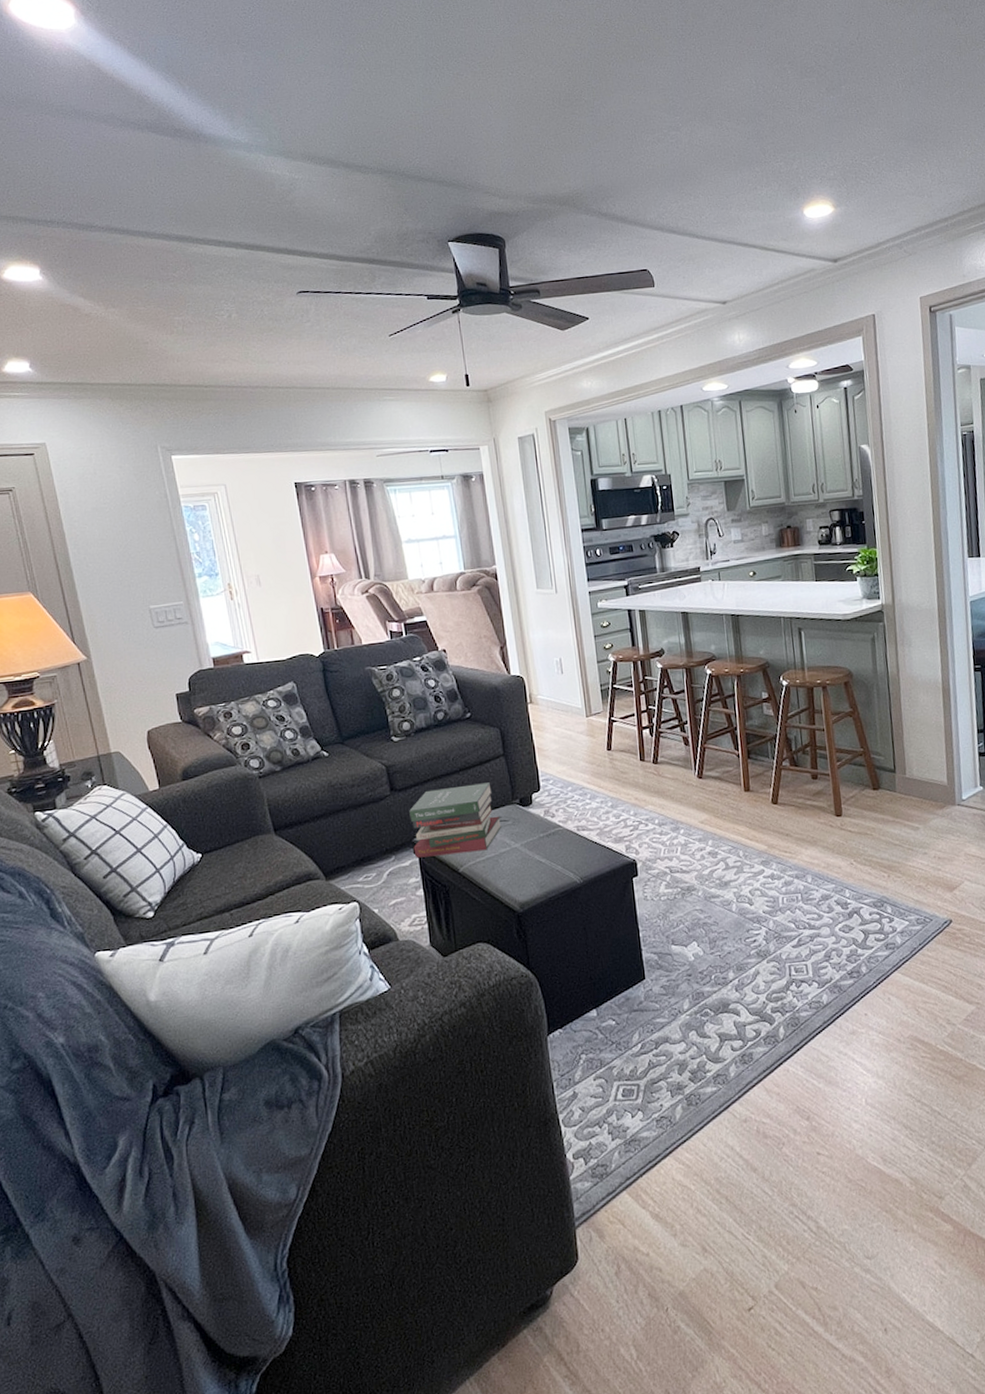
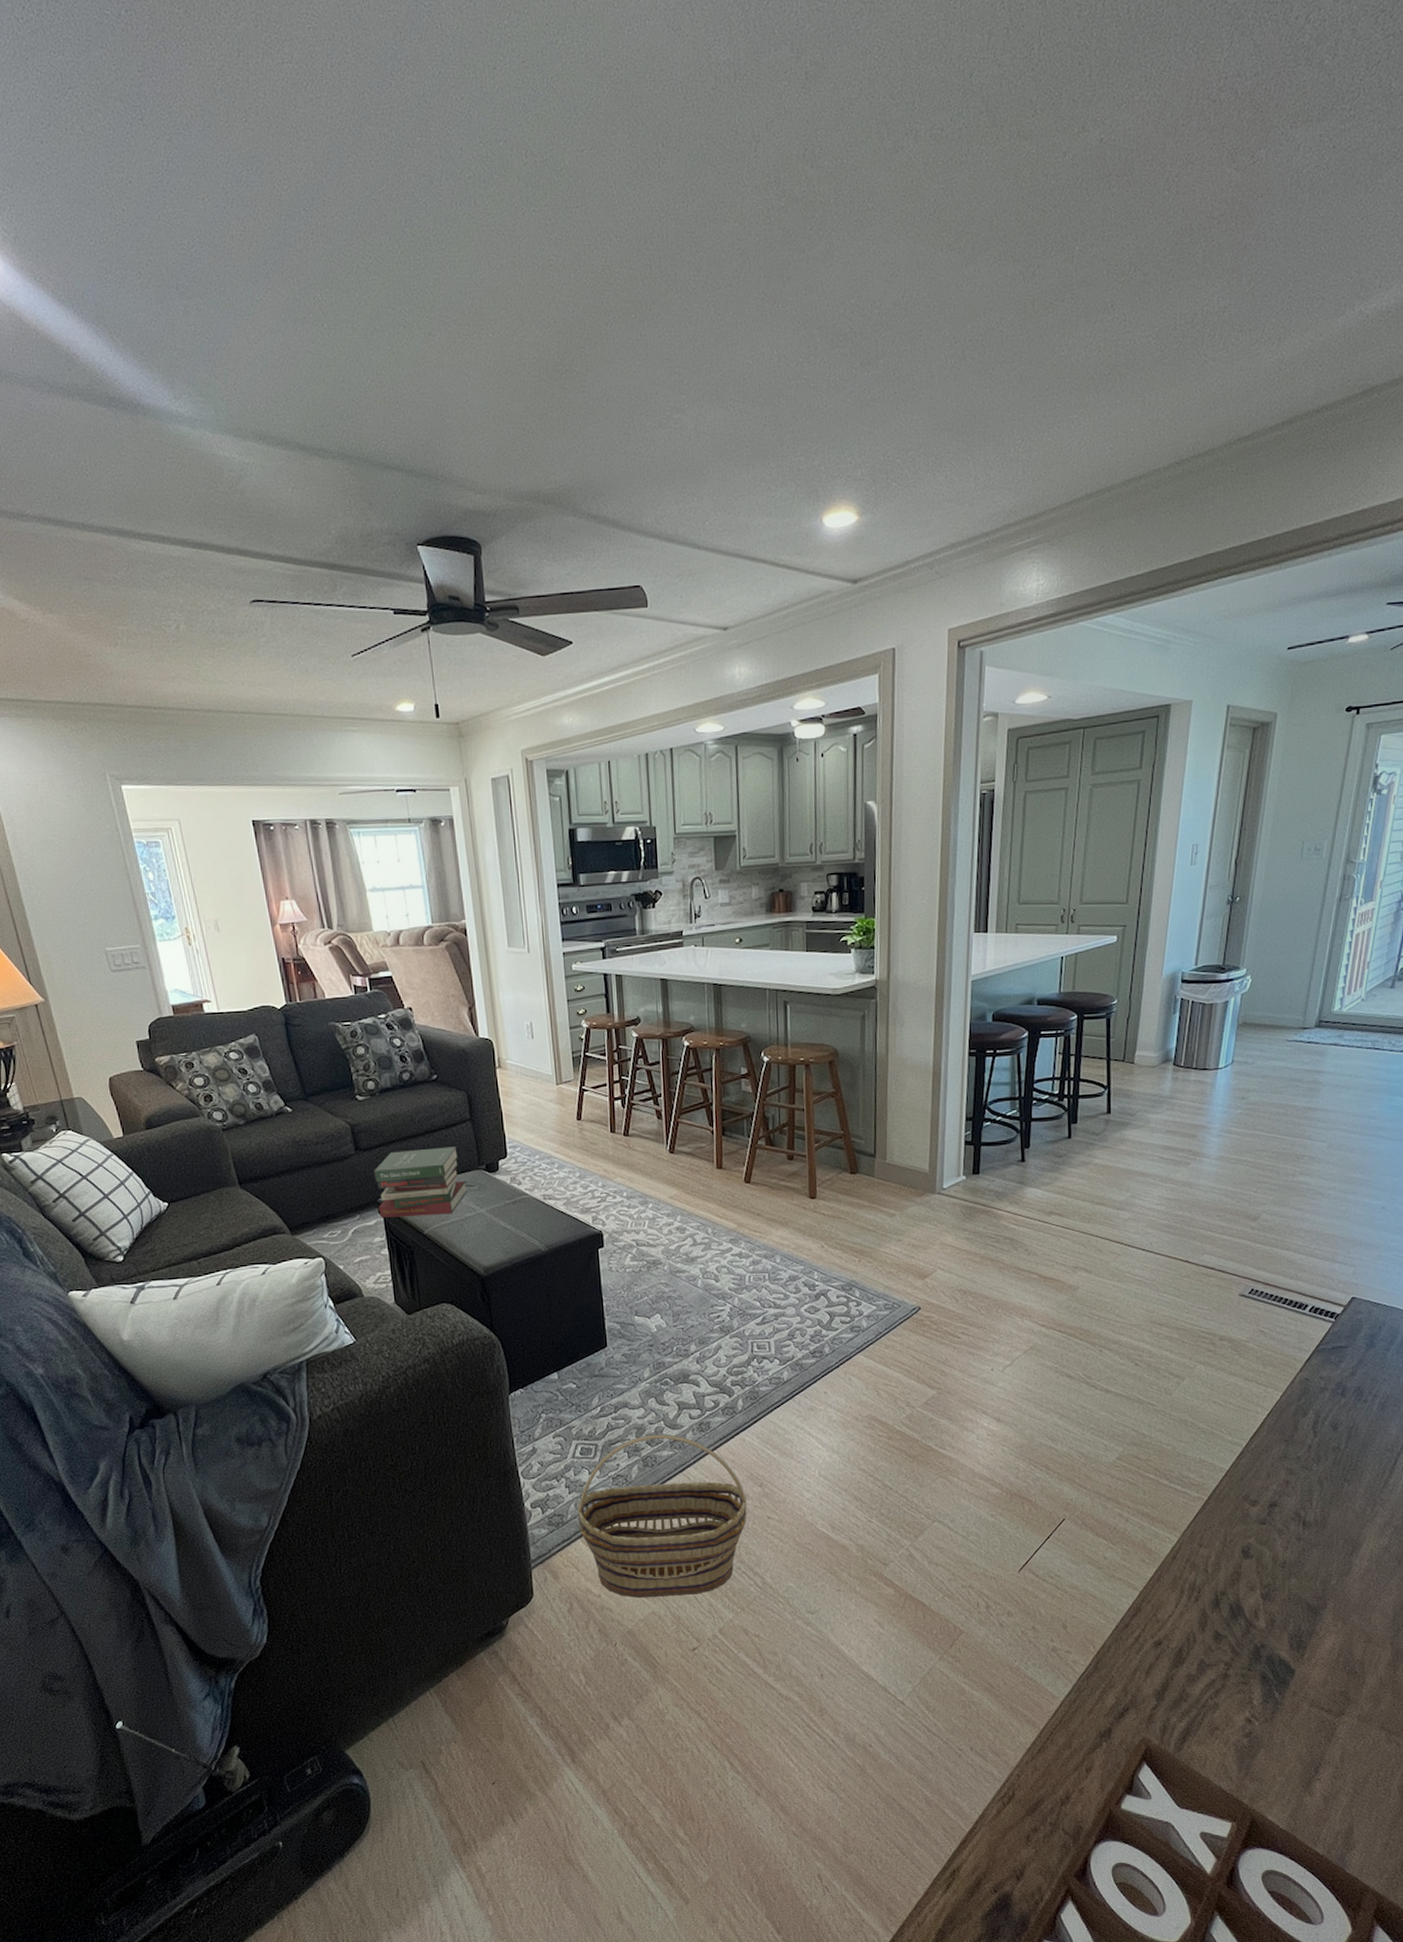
basket: none [621,1069,796,1254] -> present [577,1434,747,1598]

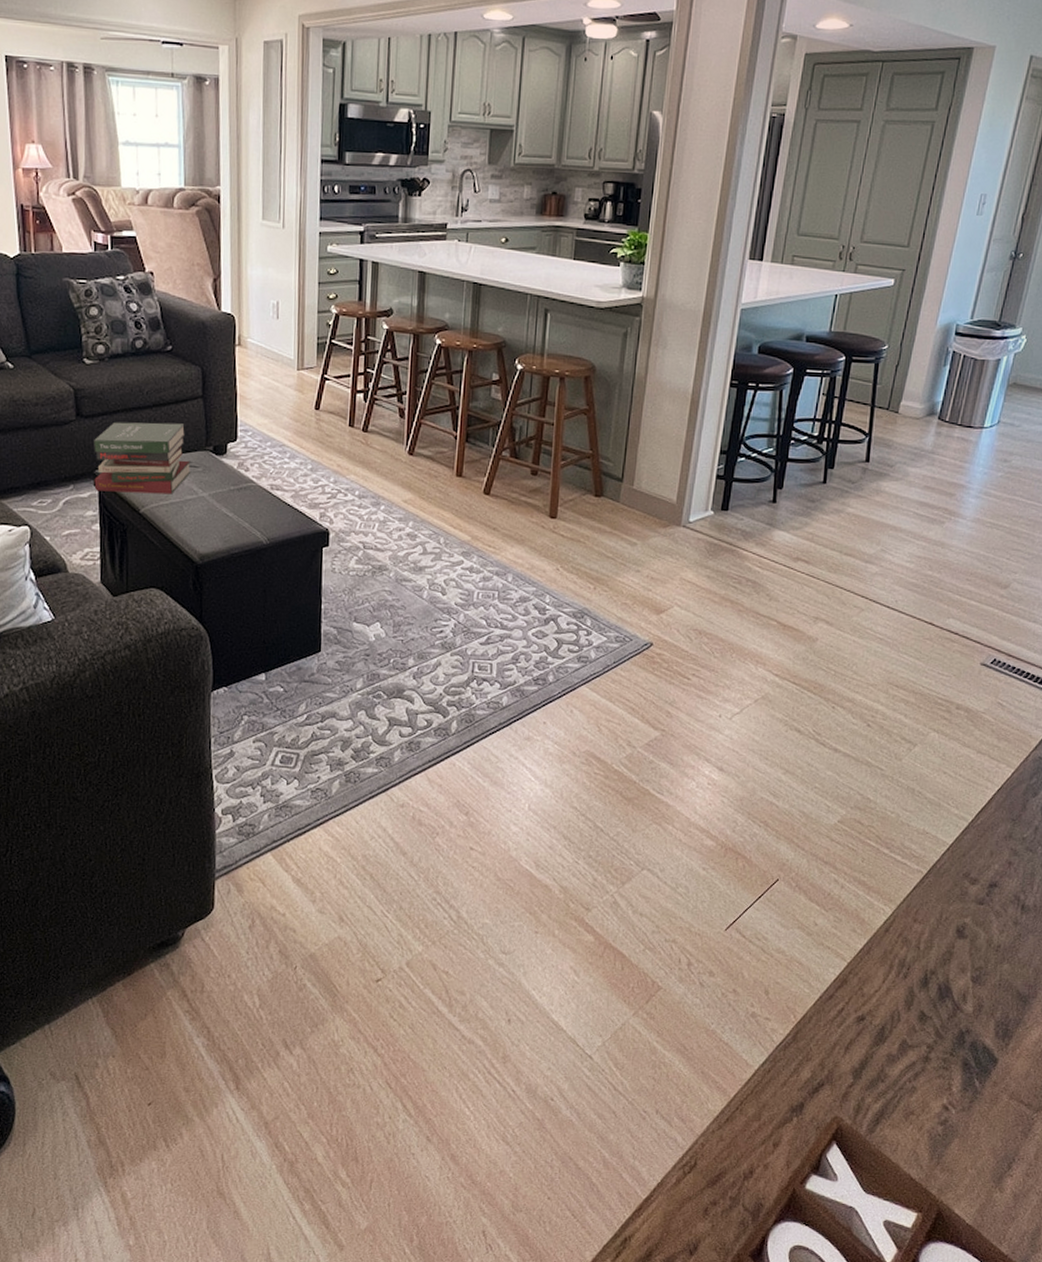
basket: present [577,1434,747,1598] -> none [270,749,450,923]

